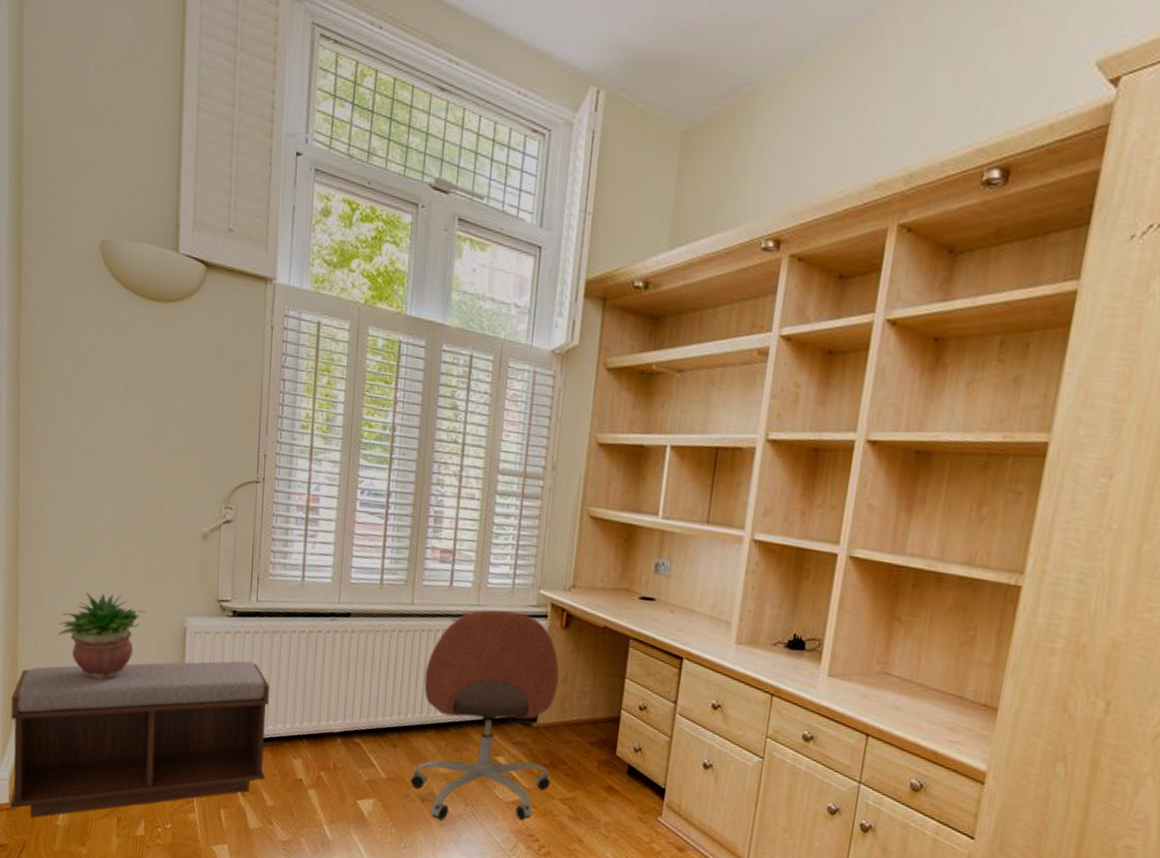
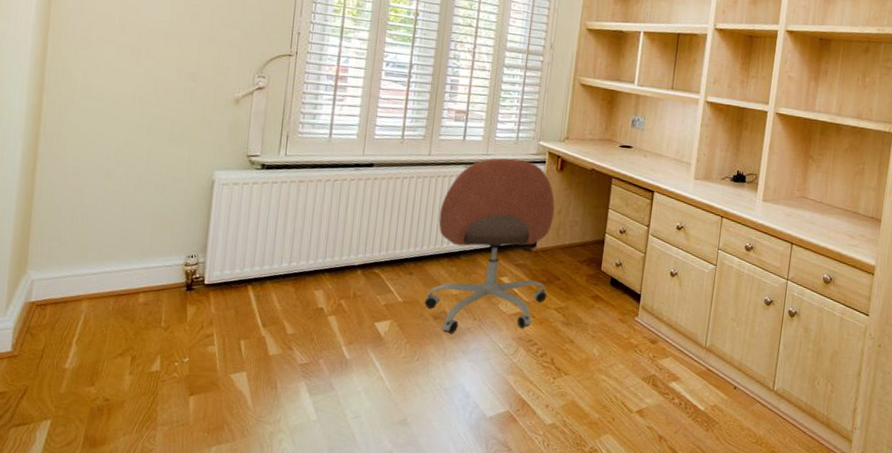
bench: present [10,660,270,818] -> none [12,207,295,363]
potted plant: present [58,592,146,680] -> none [78,151,173,230]

